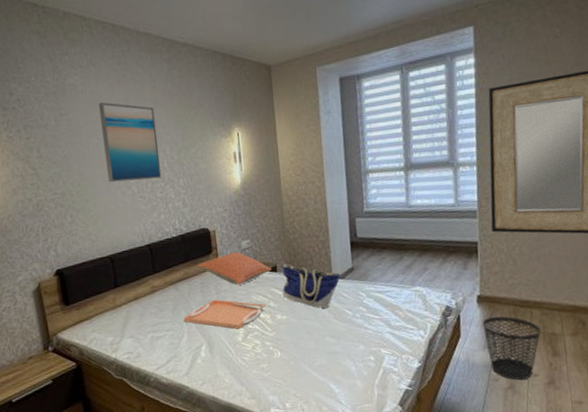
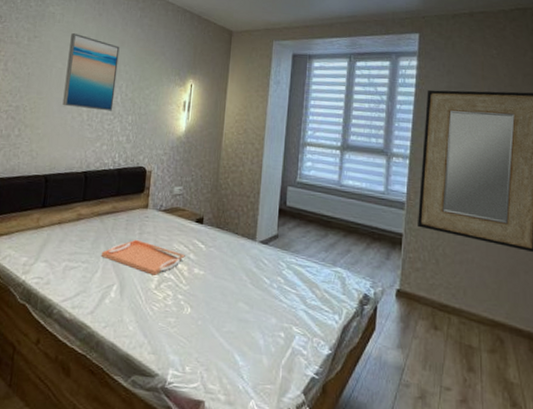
pillow: present [196,251,272,285] -> none [126,195,198,230]
tote bag: present [281,264,340,309] -> none [203,217,264,272]
wastebasket: present [483,316,541,380] -> none [399,315,457,392]

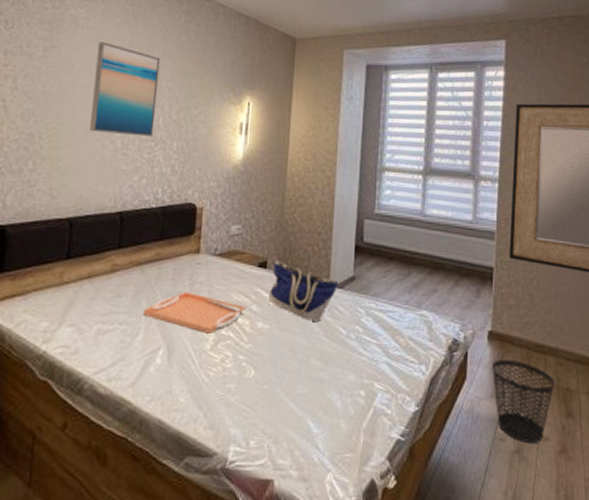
tote bag: none [203,217,264,272] -> present [268,260,339,323]
wastebasket: none [399,315,457,392] -> present [492,360,554,443]

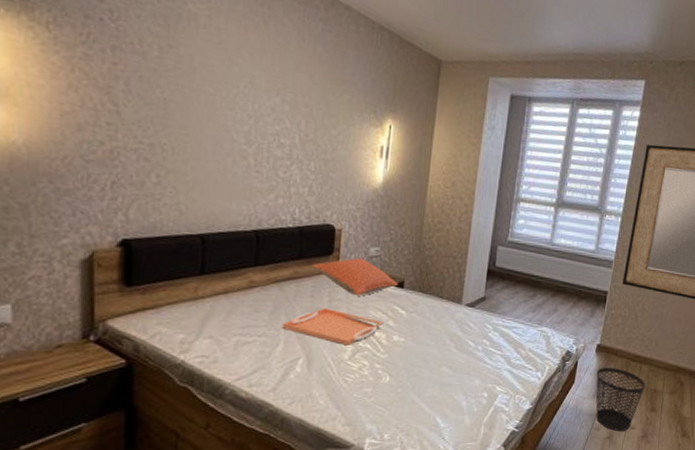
wall art: present [89,41,161,137] -> none [218,45,295,155]
pillow: none [173,236,261,278] -> present [311,257,398,296]
tote bag: present [268,260,339,323] -> none [404,281,471,337]

